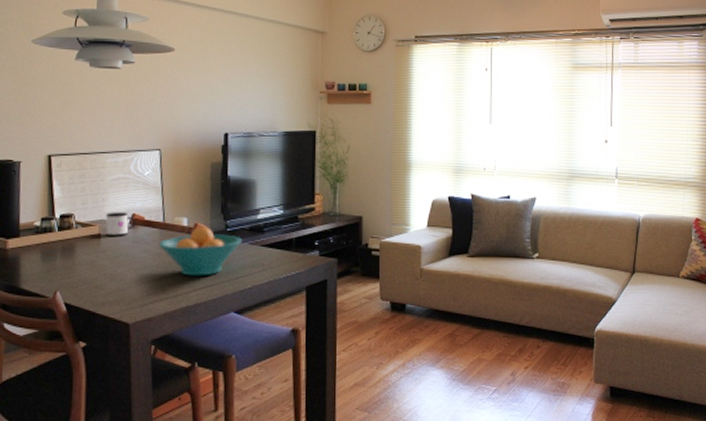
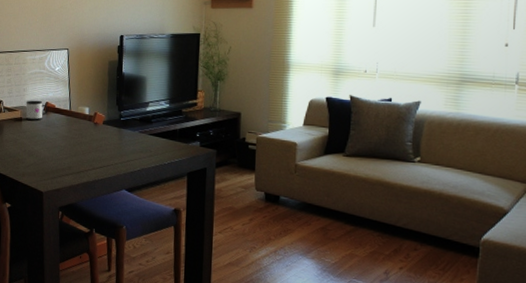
fruit bowl: present [158,226,242,276] -> none [65,115,133,158]

